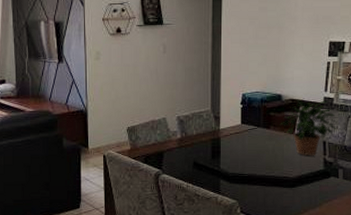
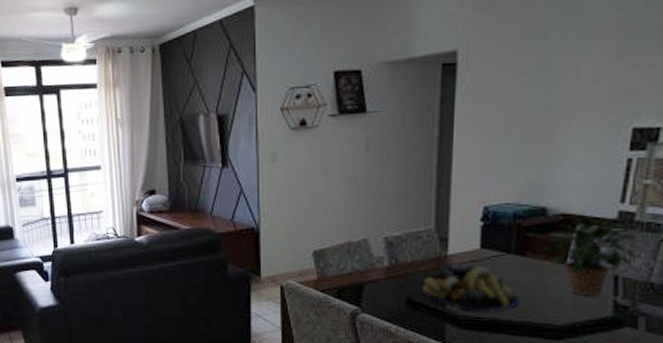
fruit bowl: none [204,134,267,170] -> present [422,262,520,312]

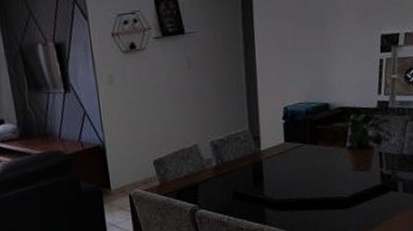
fruit bowl: present [422,262,520,312] -> none [244,155,317,195]

